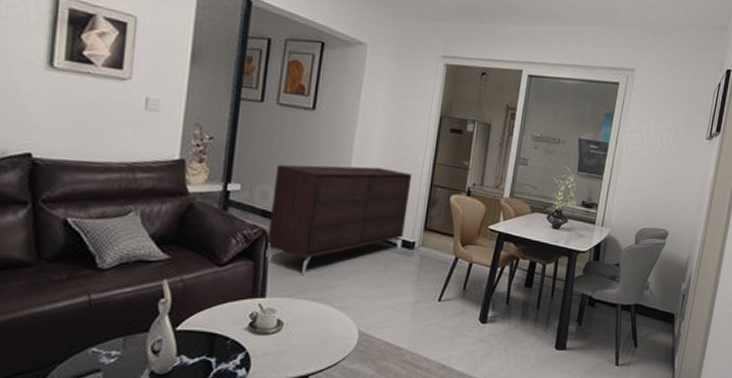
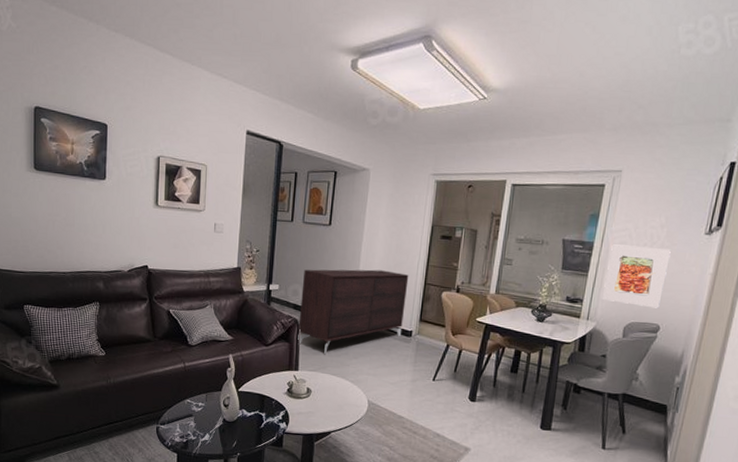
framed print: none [616,146,678,214] -> present [601,244,671,309]

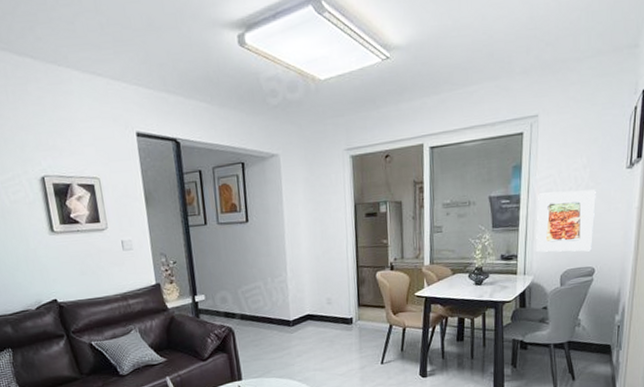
sideboard: present [298,269,409,354] -> none [228,260,342,358]

